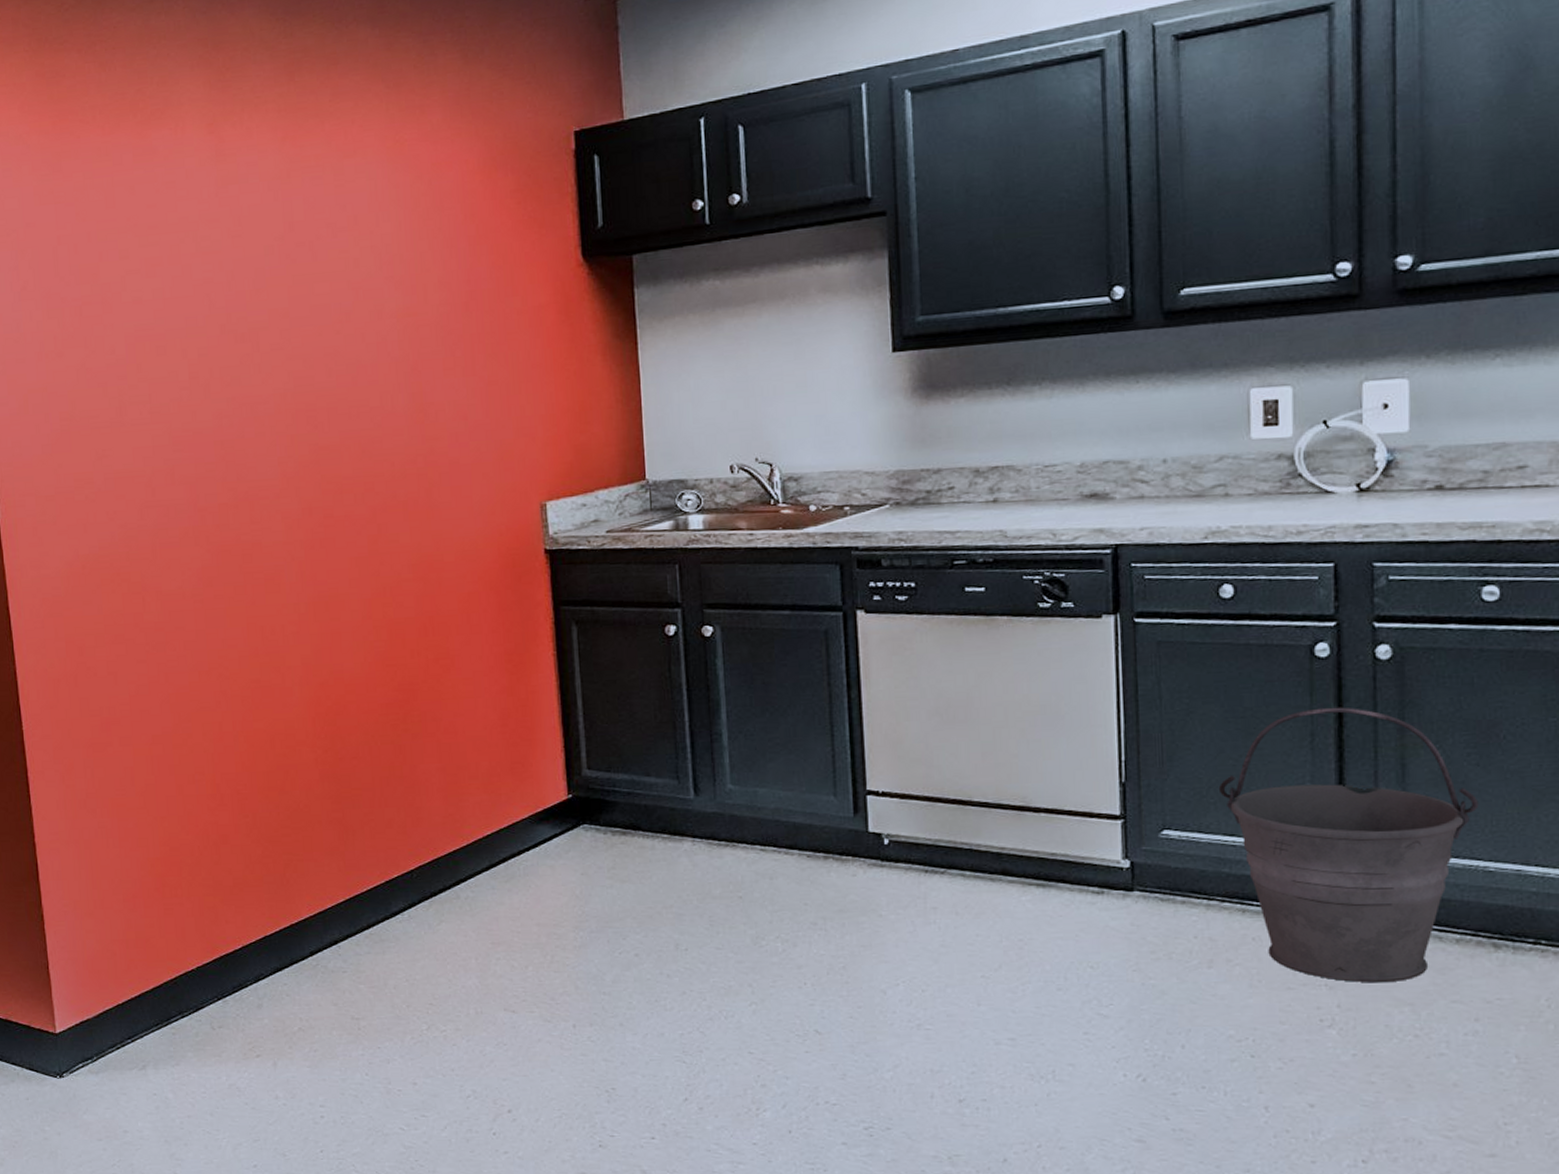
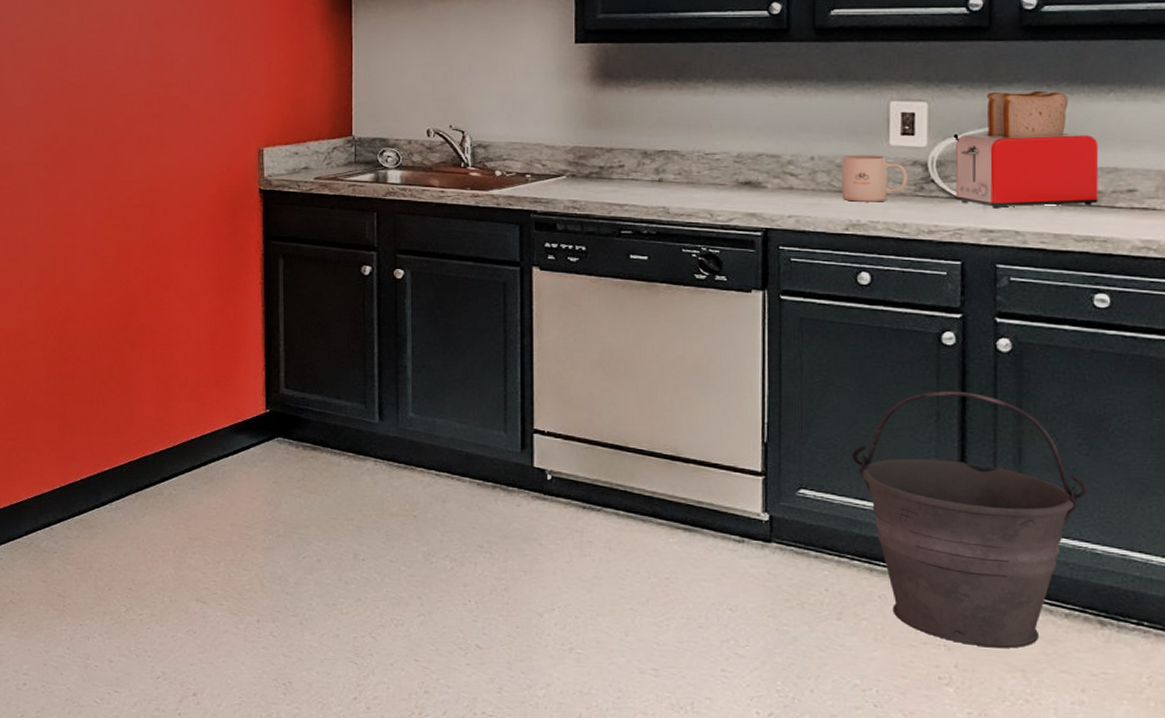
mug: none [1197,450,1273,506] -> present [841,154,909,202]
toaster: none [1325,362,1485,500] -> present [955,90,1099,209]

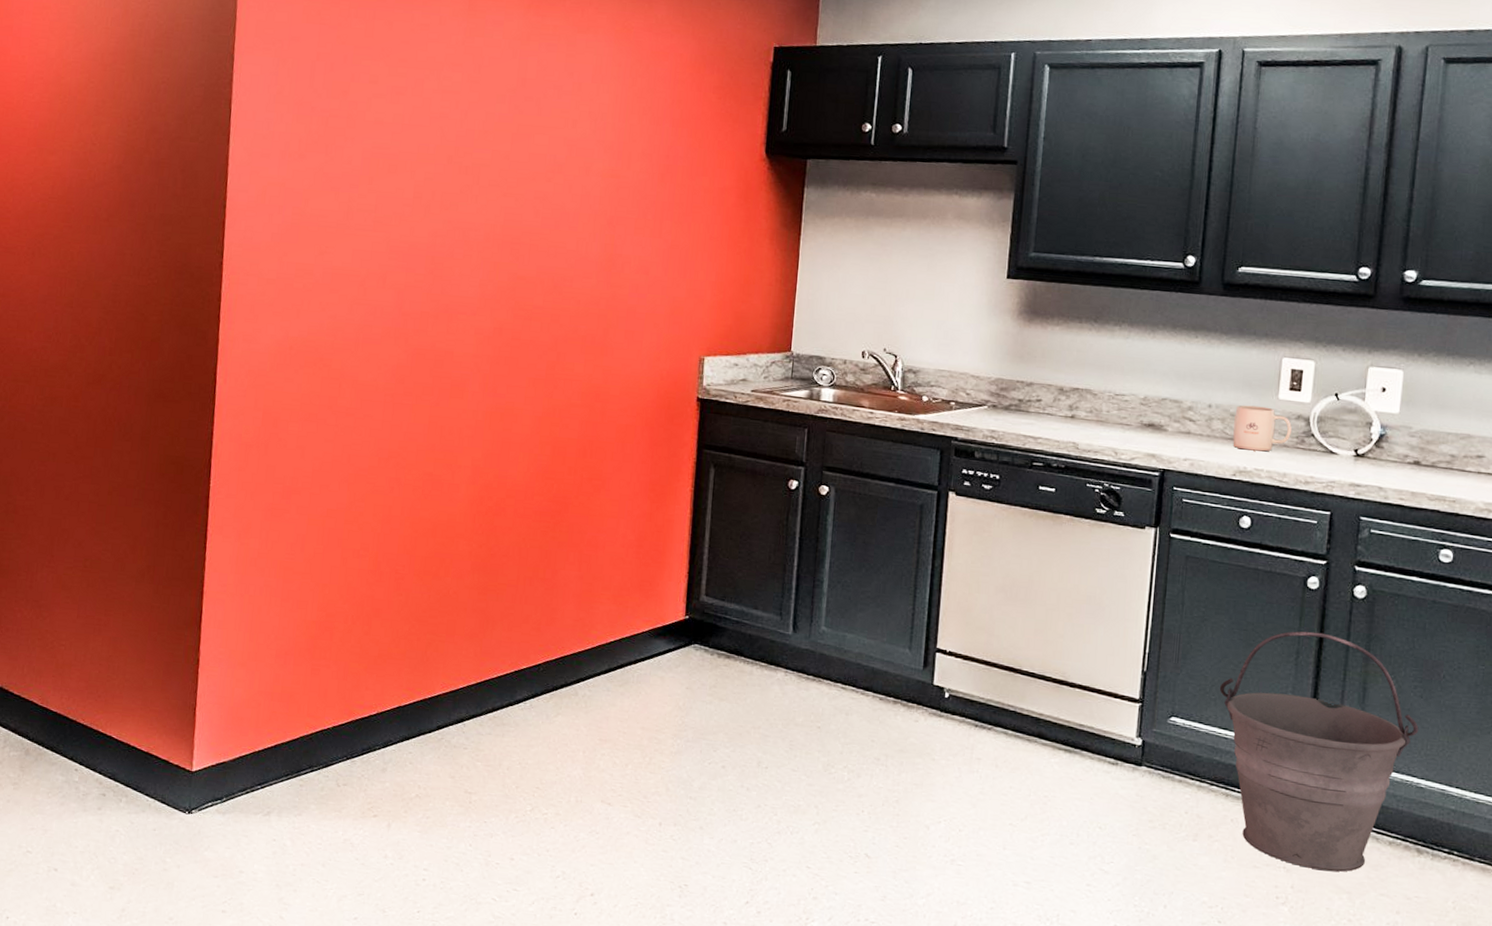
toaster: present [955,90,1099,209] -> none [1331,357,1457,468]

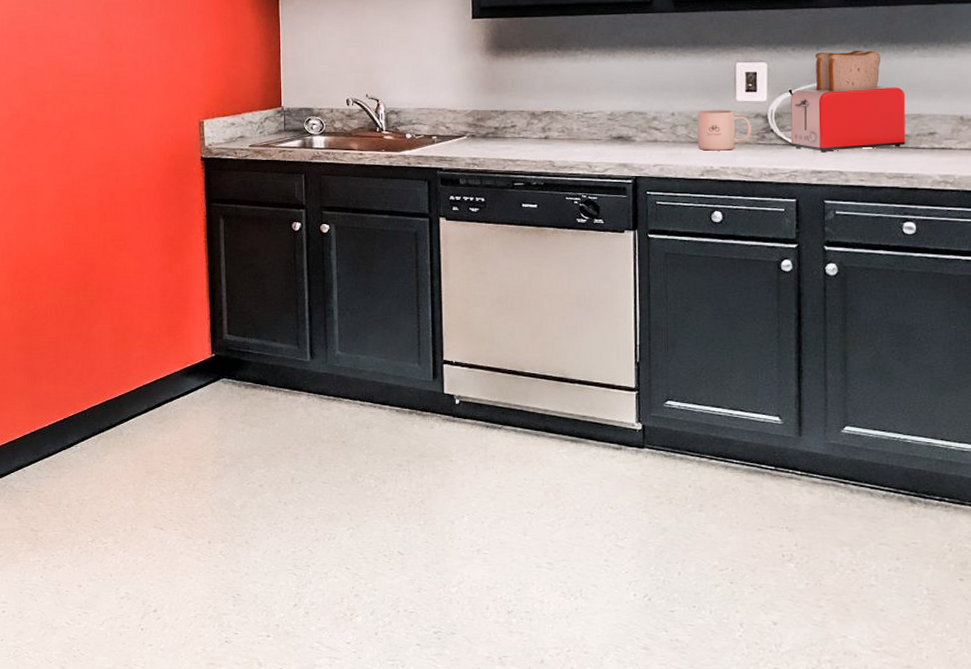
bucket: present [1219,631,1419,872] -> none [709,310,900,528]
toaster: none [1331,357,1457,468] -> present [790,50,906,153]

